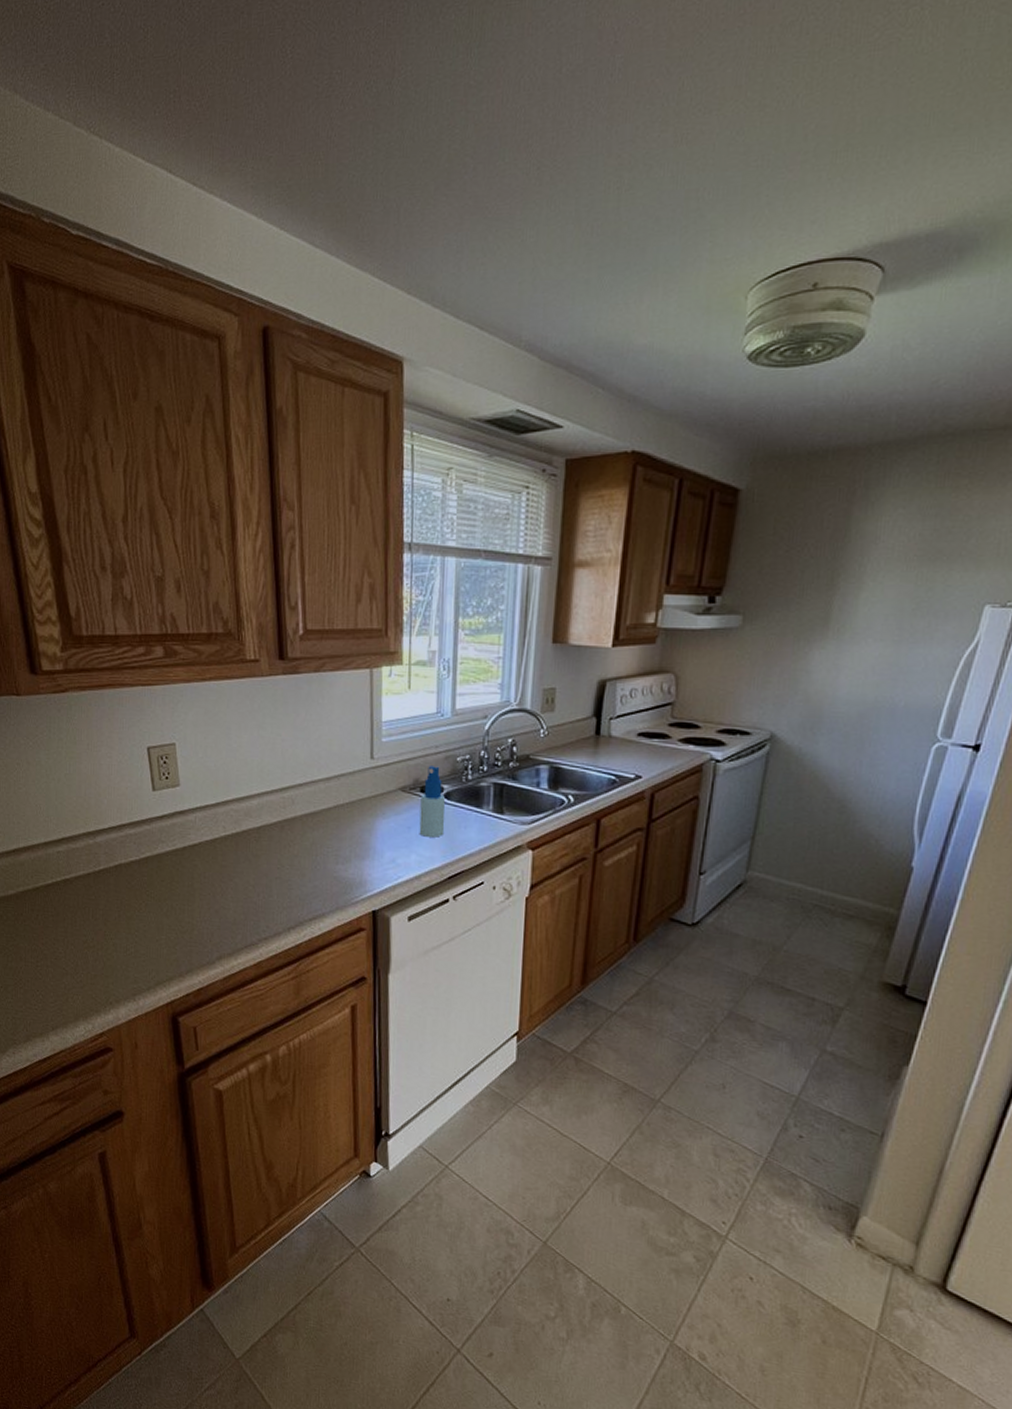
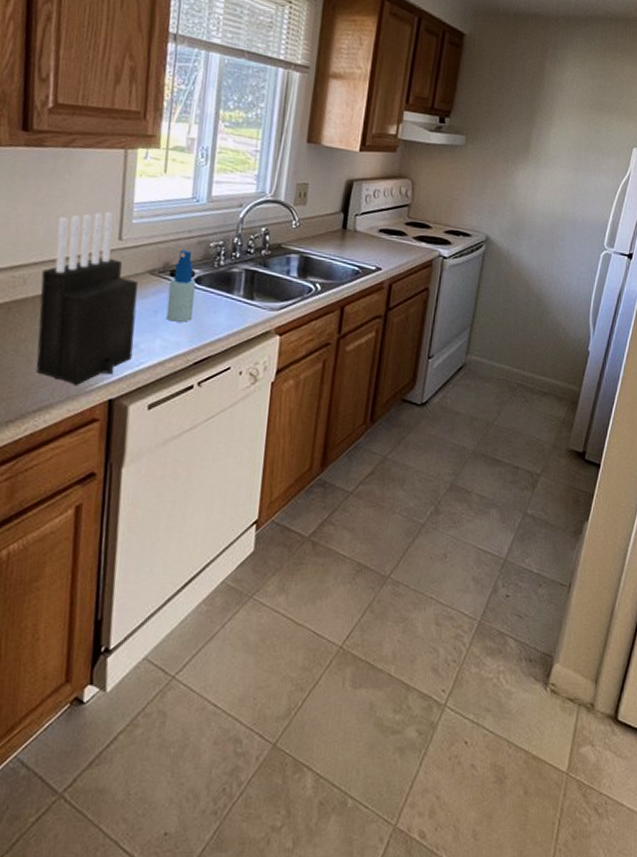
knife block: none [306,731,392,897] -> present [36,211,138,385]

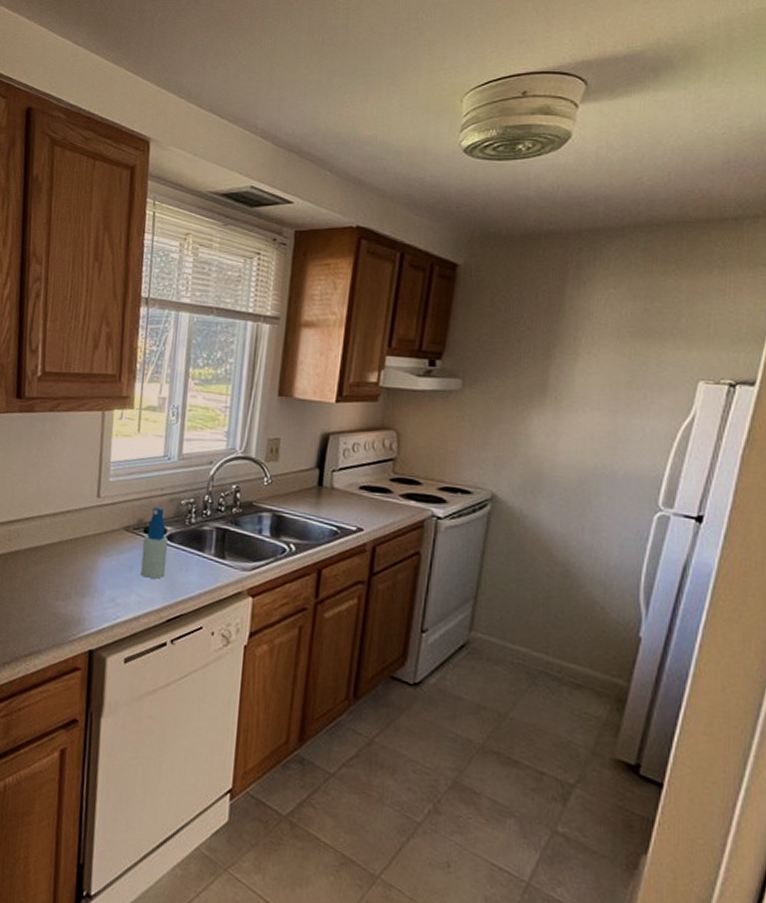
knife block: present [36,211,138,385] -> none [27,469,115,634]

